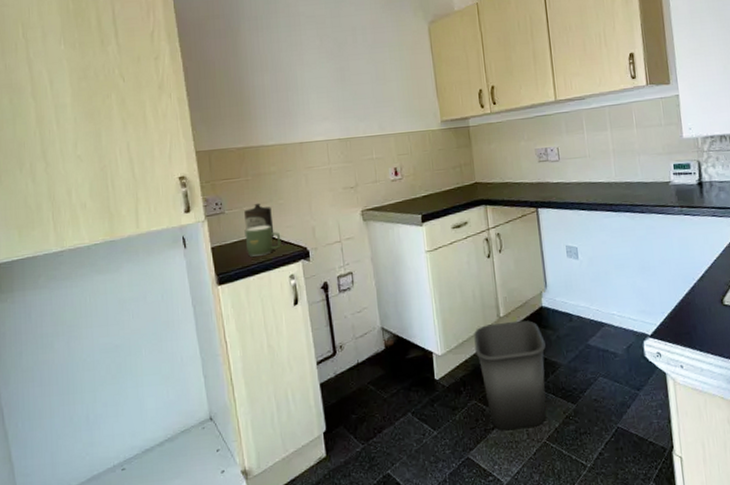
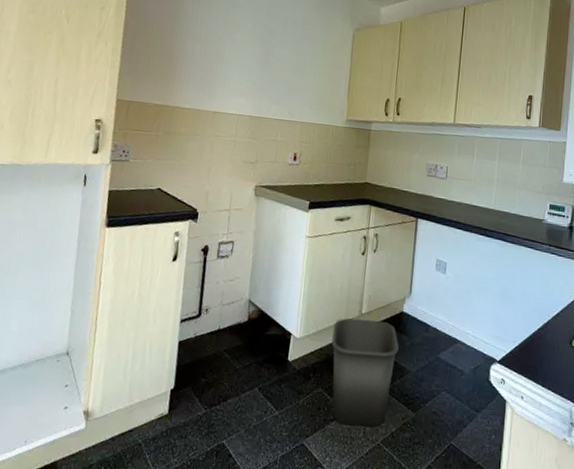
canister: present [244,203,275,239] -> none [145,158,173,195]
mug: present [244,225,282,257] -> none [141,179,176,209]

